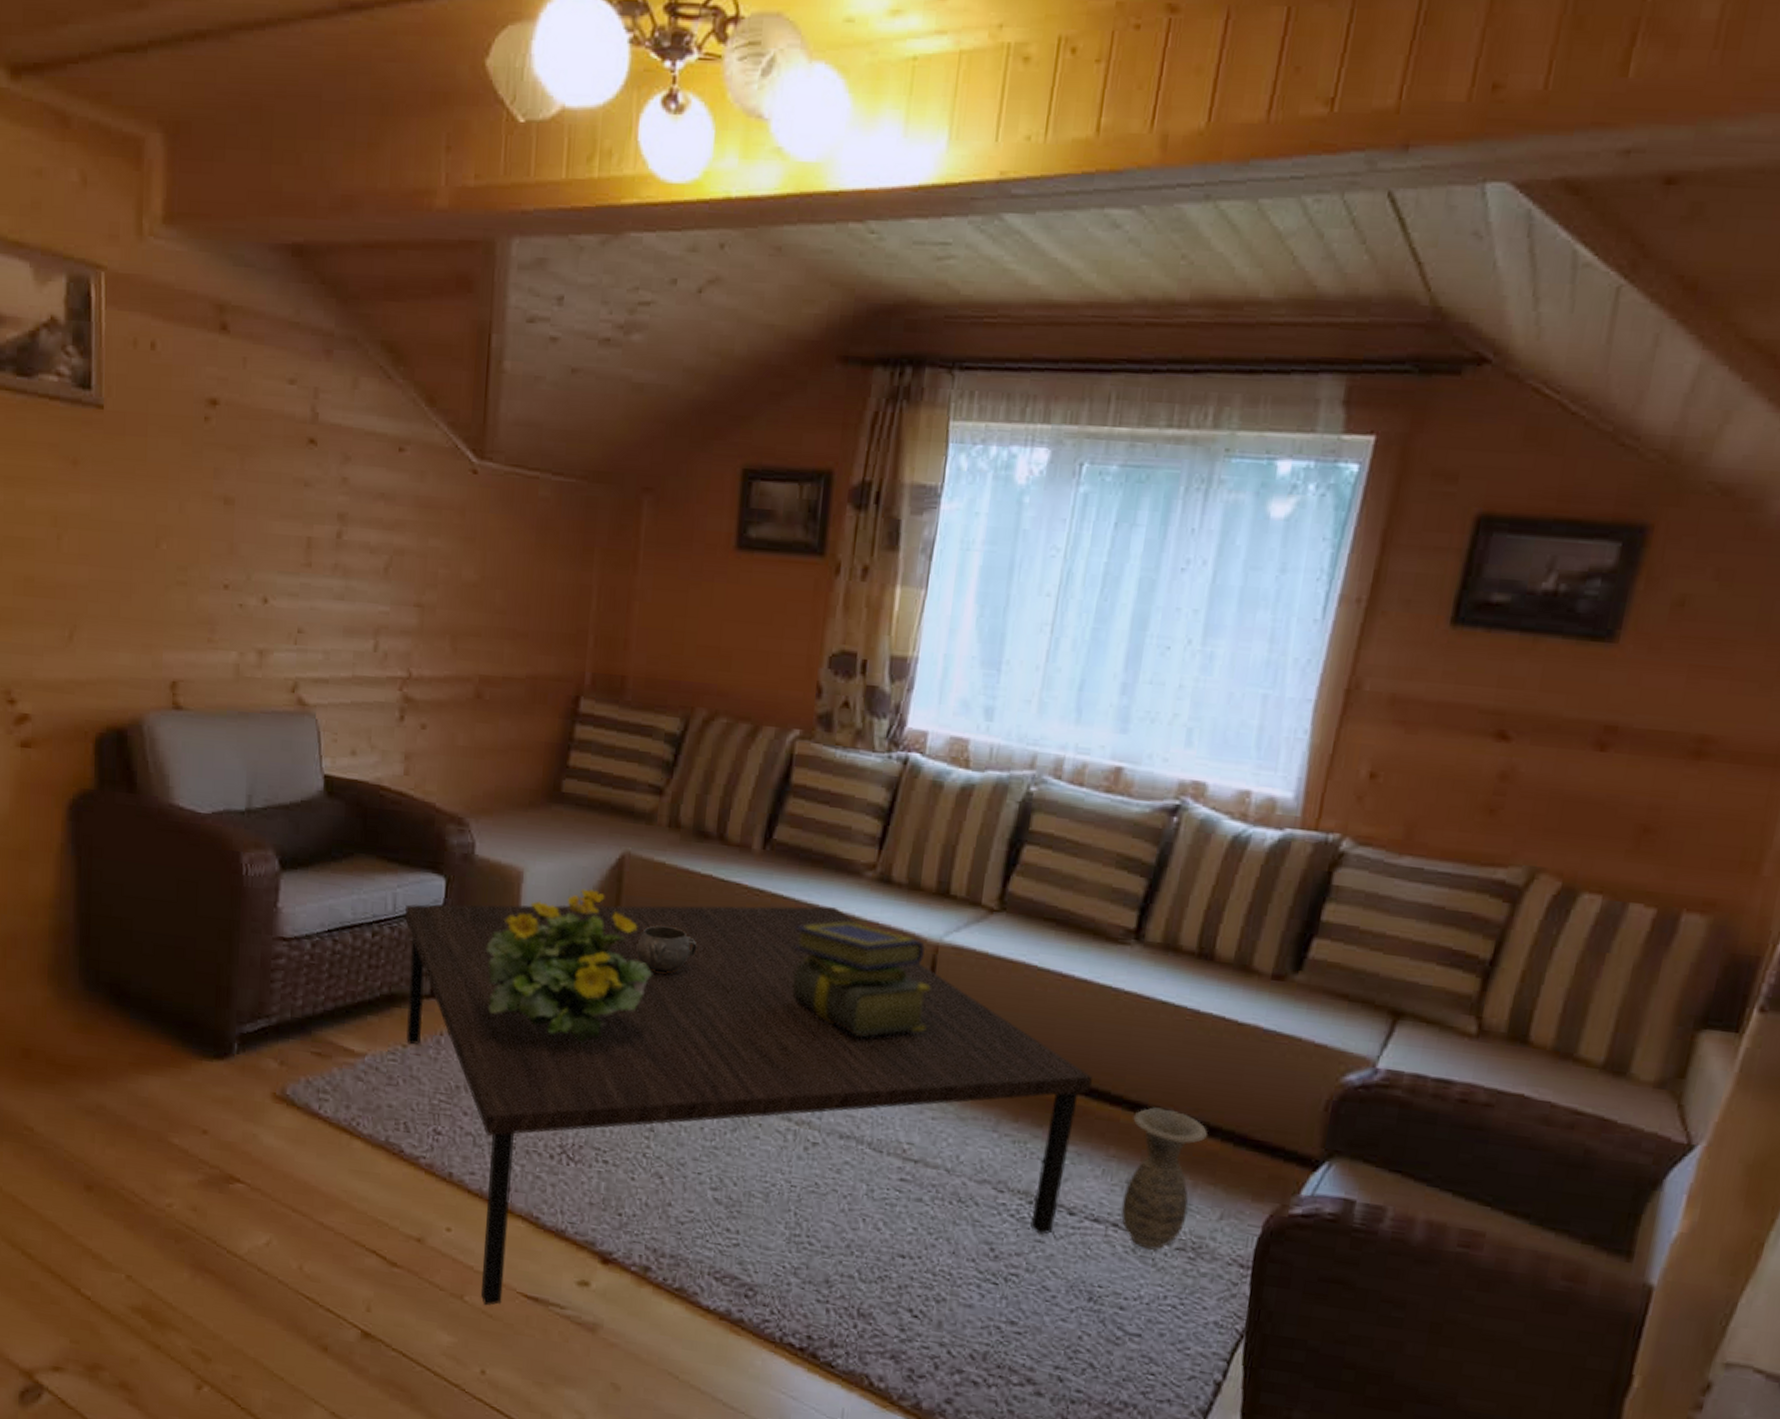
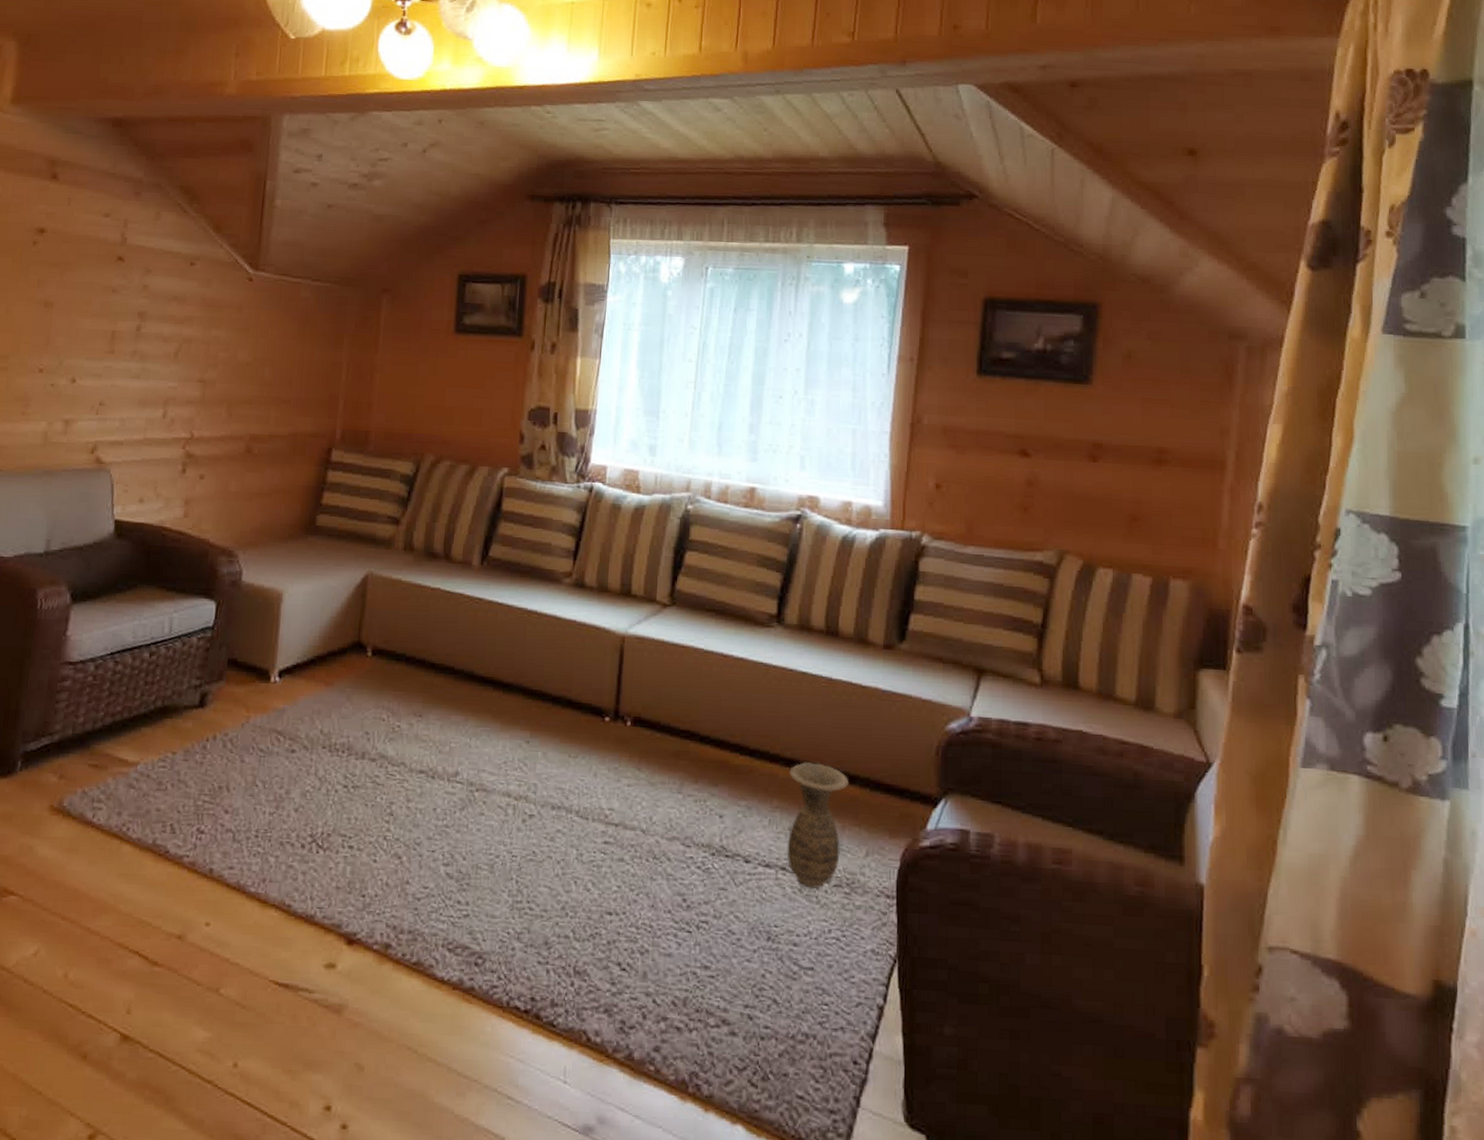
coffee table: present [405,903,1092,1306] -> none [176,609,754,997]
flowering plant: present [487,889,652,1043] -> none [249,605,391,739]
decorative bowl: present [636,925,698,973] -> none [377,632,429,673]
stack of books: present [792,921,930,1037] -> none [508,621,620,718]

